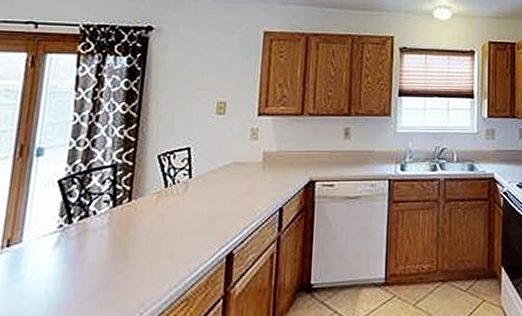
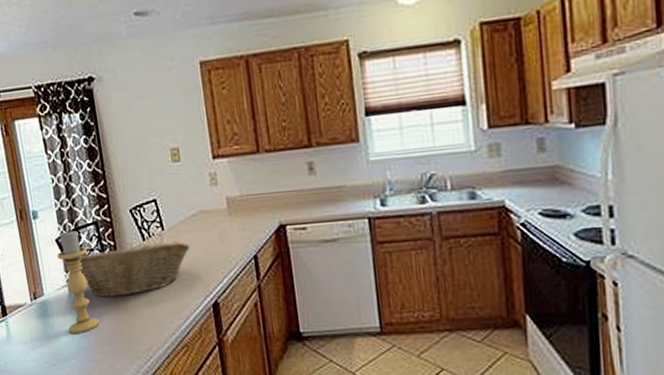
candle holder: none [42,172,95,289] -> present [57,230,99,334]
fruit basket: none [79,188,215,246] -> present [78,240,190,297]

